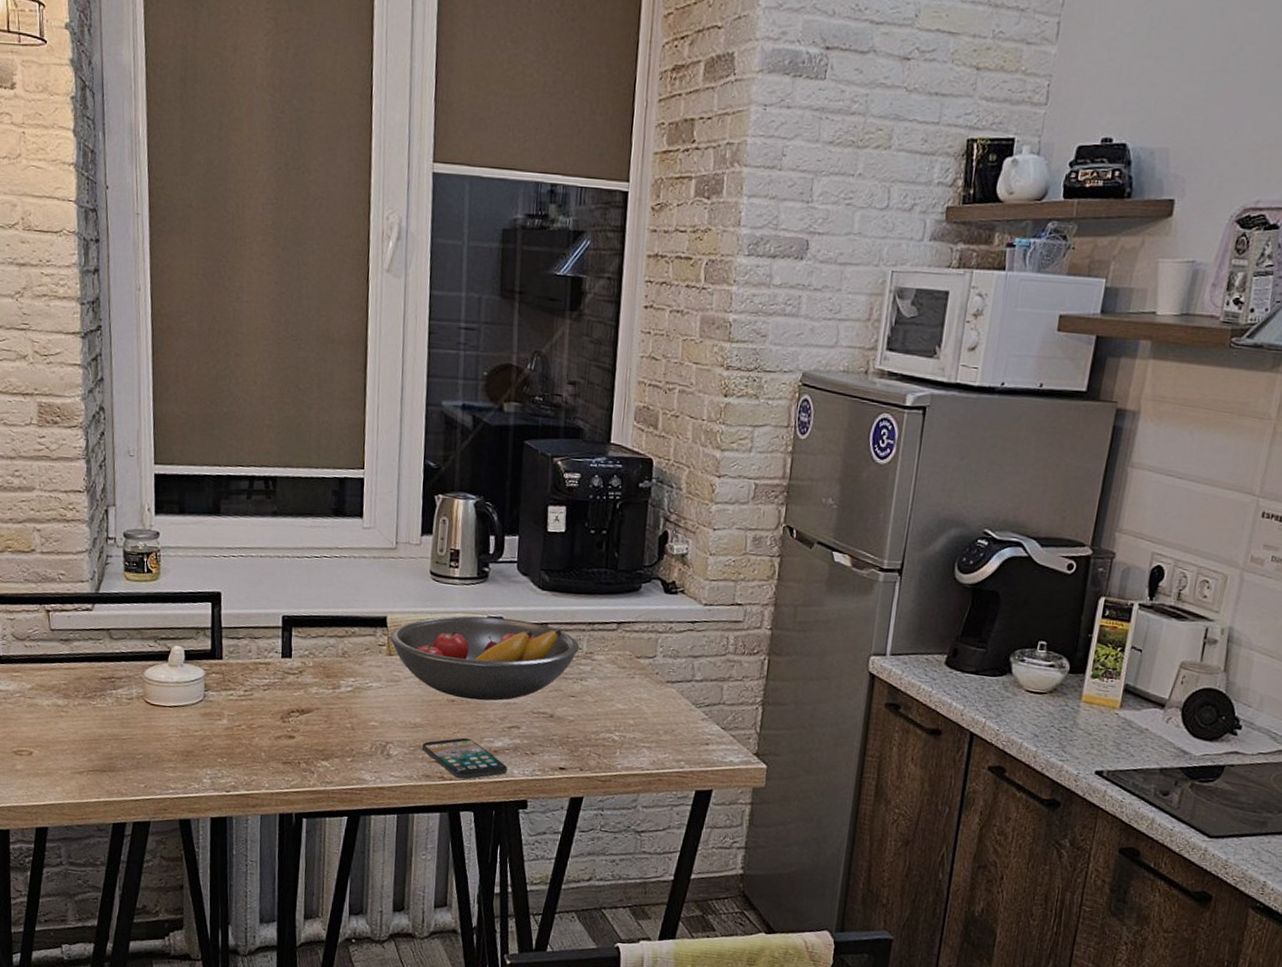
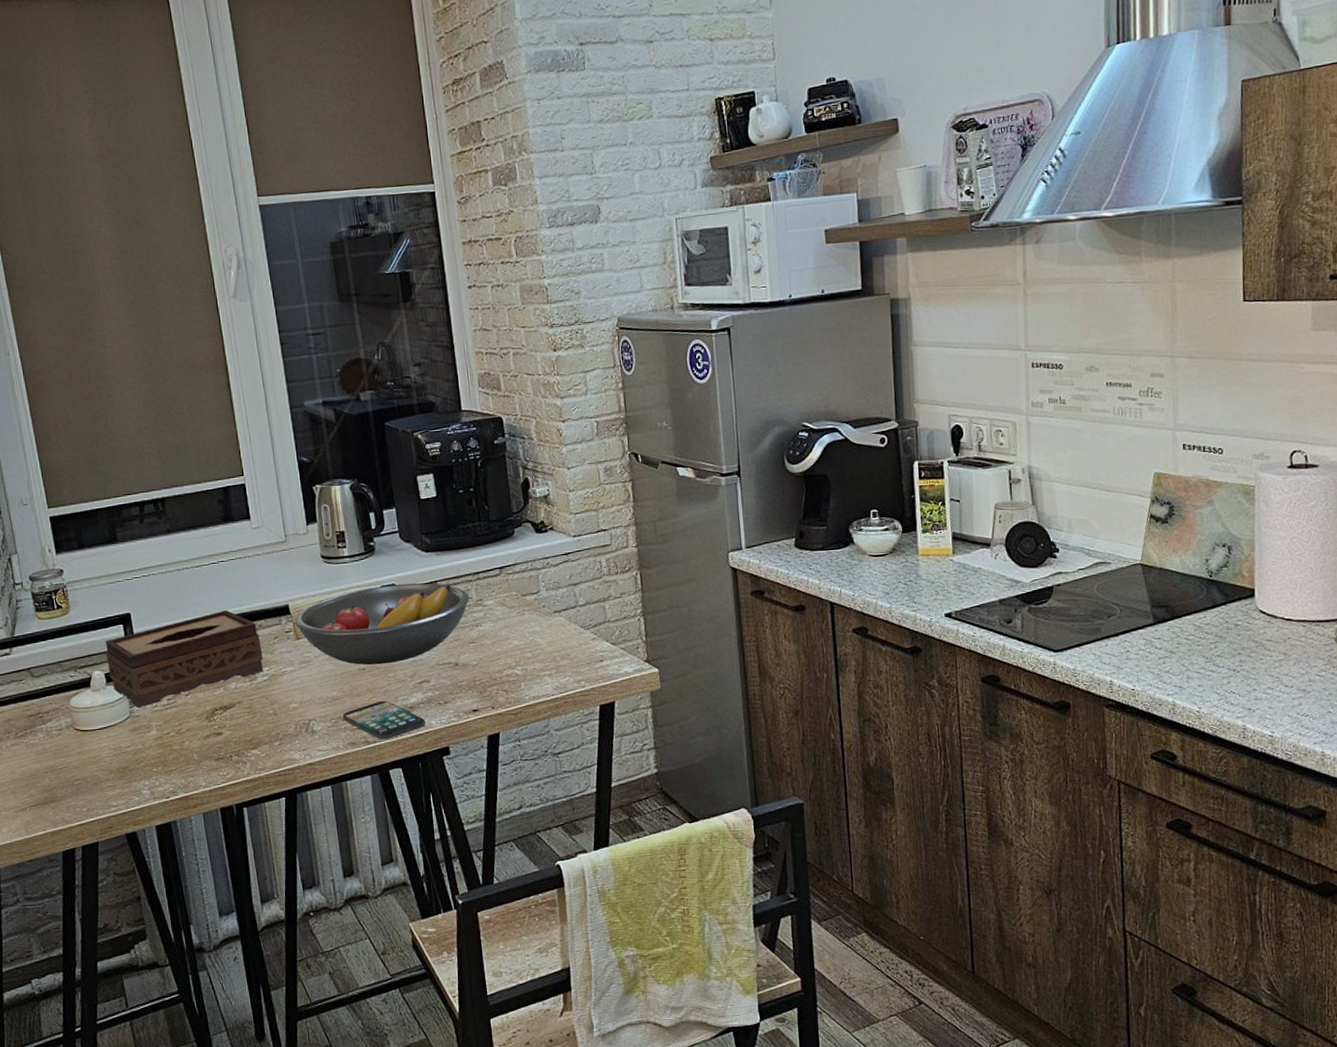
tissue box: none [189,608,351,694] -> present [106,609,263,709]

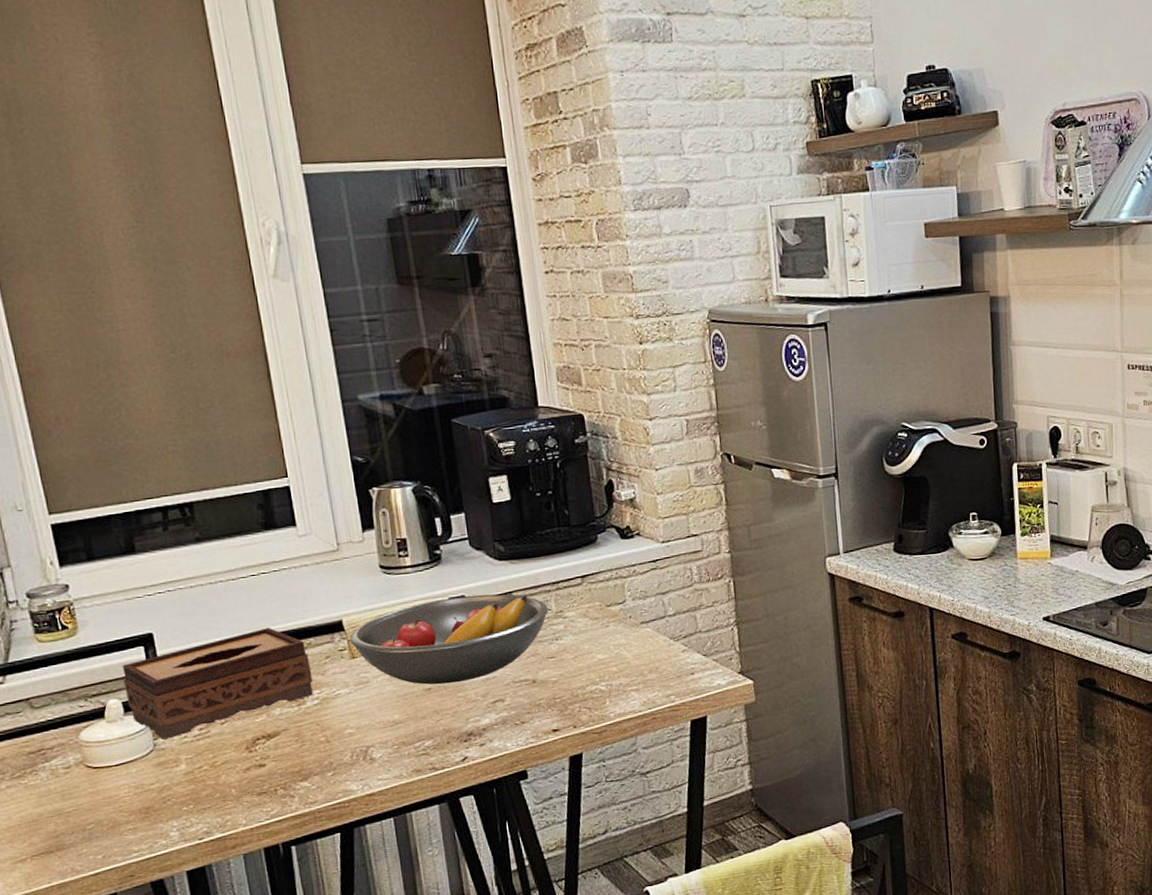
smartphone: present [342,700,425,740] -> none [405,722,500,766]

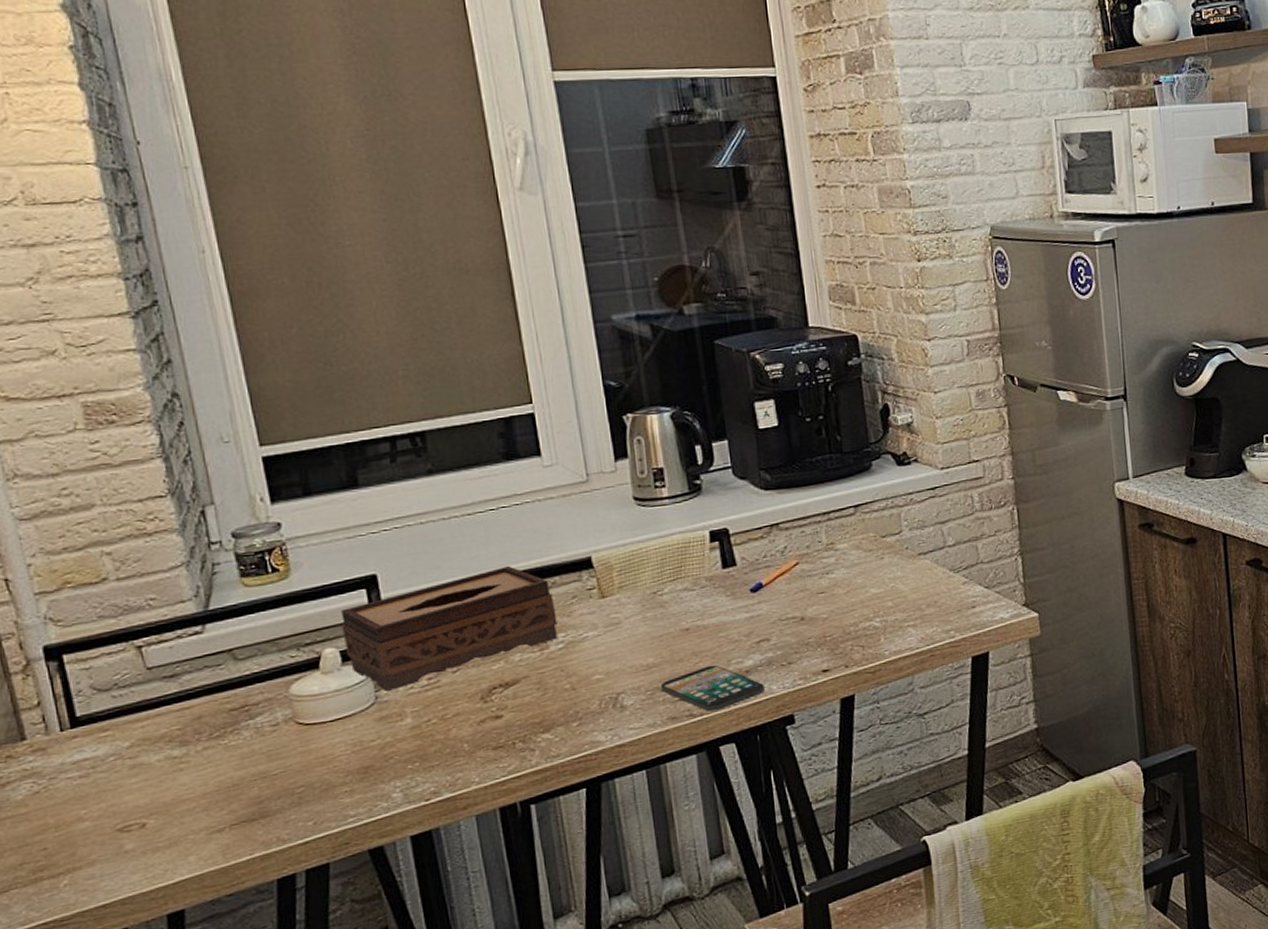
fruit bowl: present [350,594,549,685] -> none [599,525,819,625]
smartphone: none [405,722,500,766] -> present [660,665,765,712]

